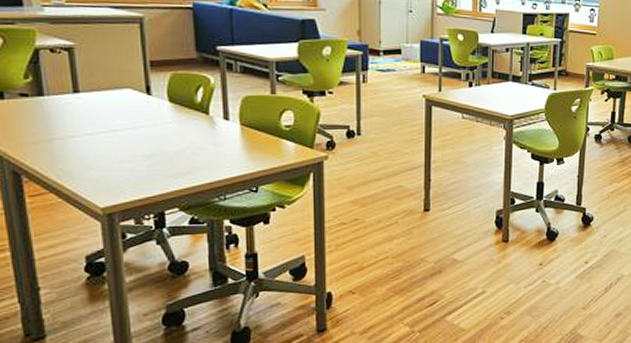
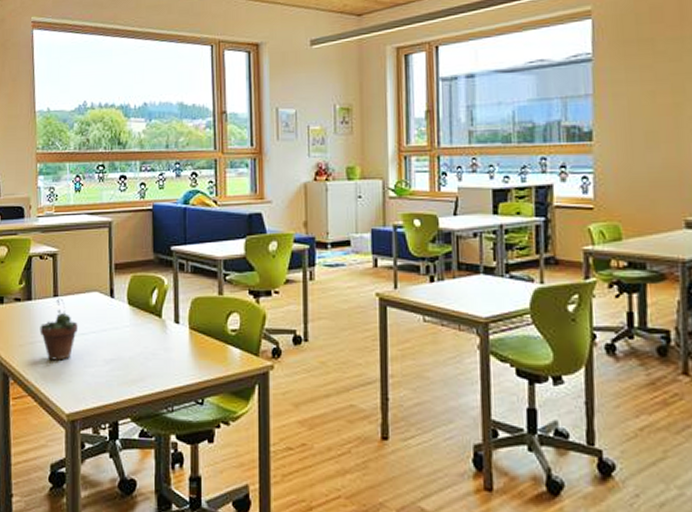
succulent plant: none [58,94,108,157] -> present [39,298,78,361]

